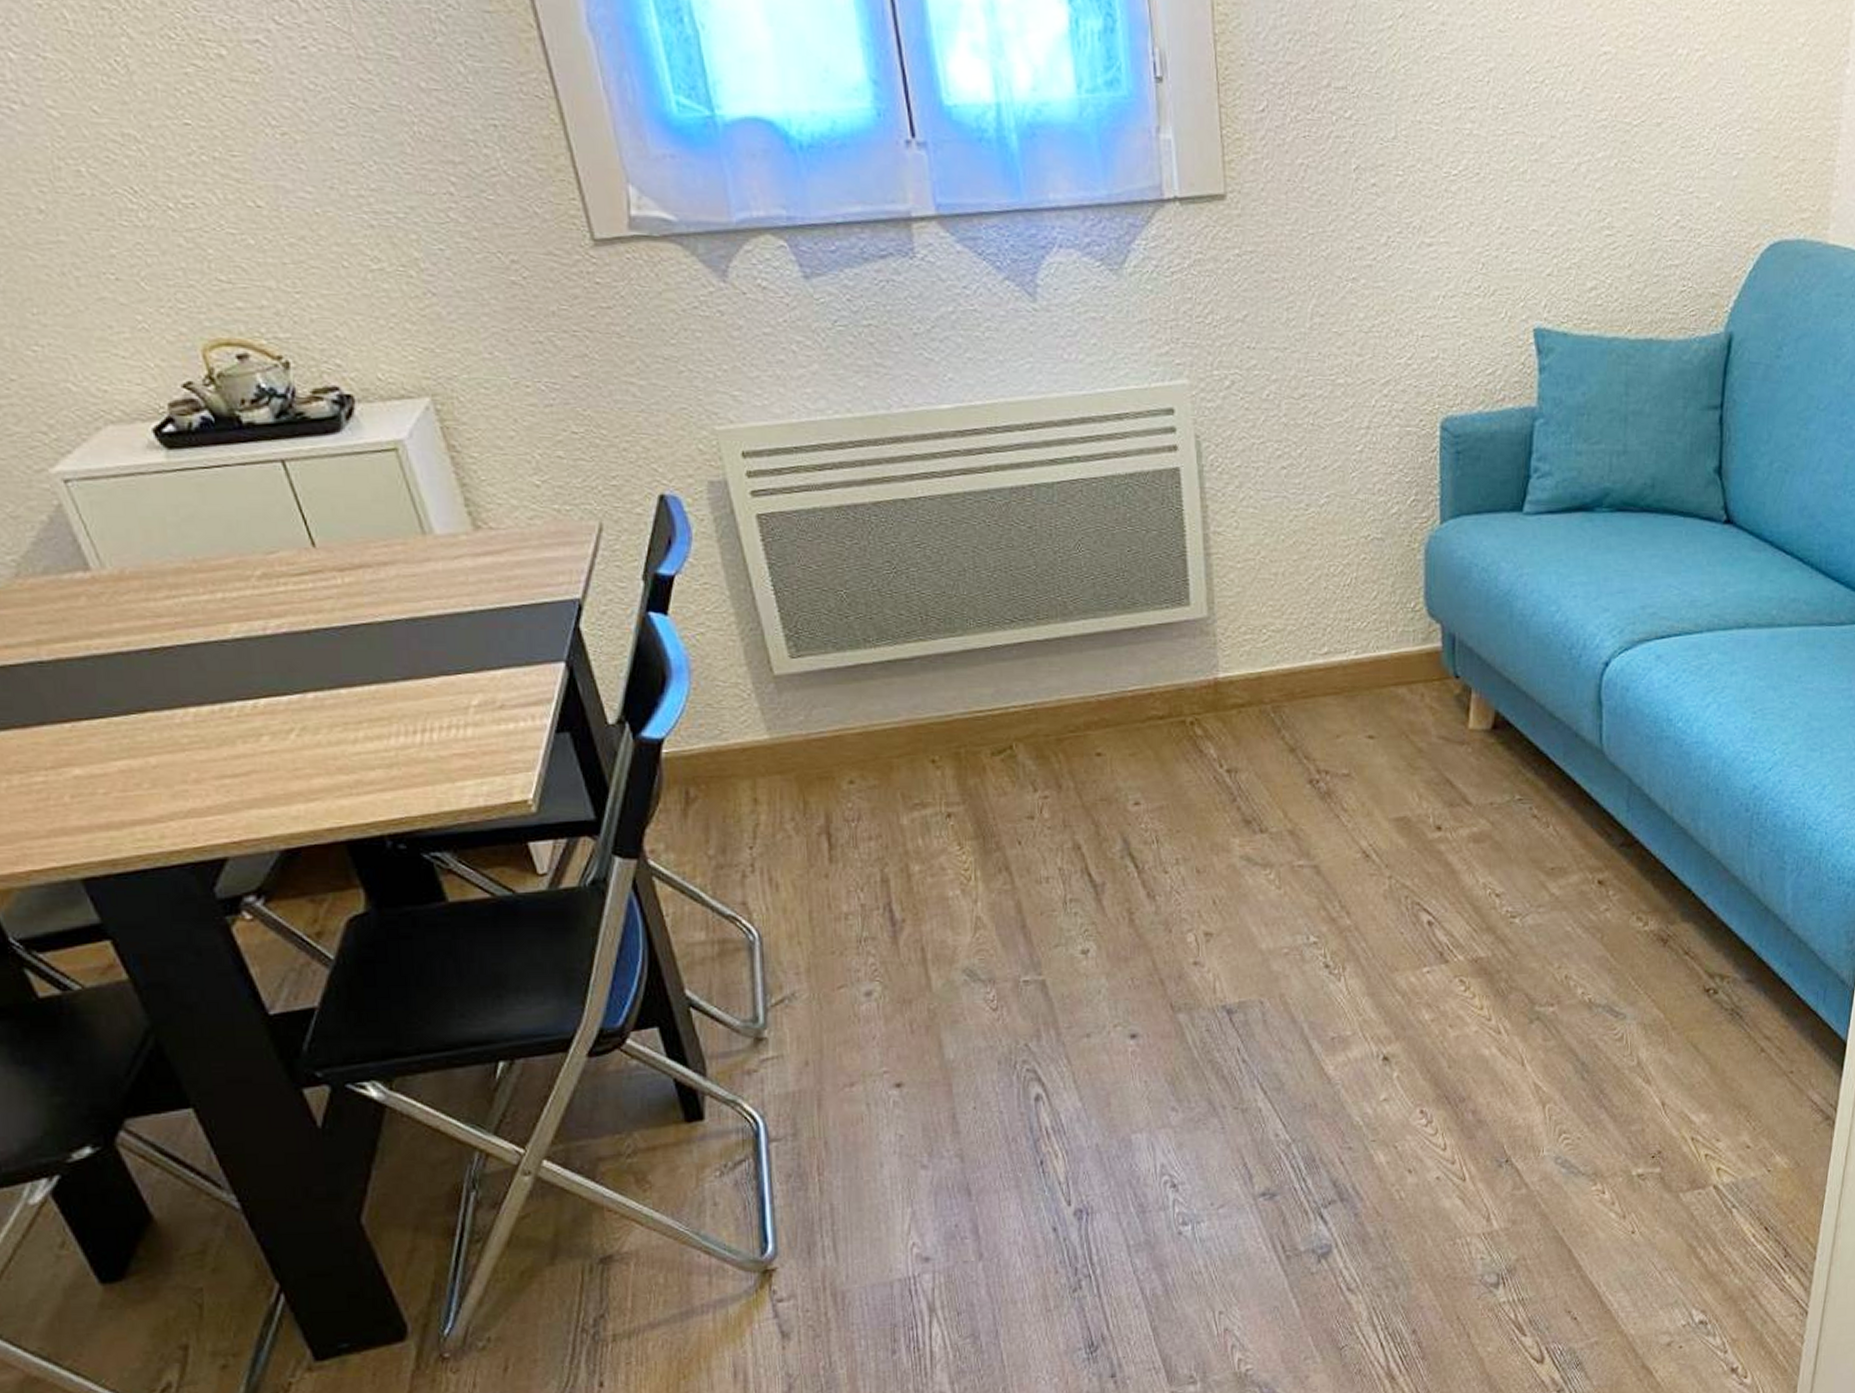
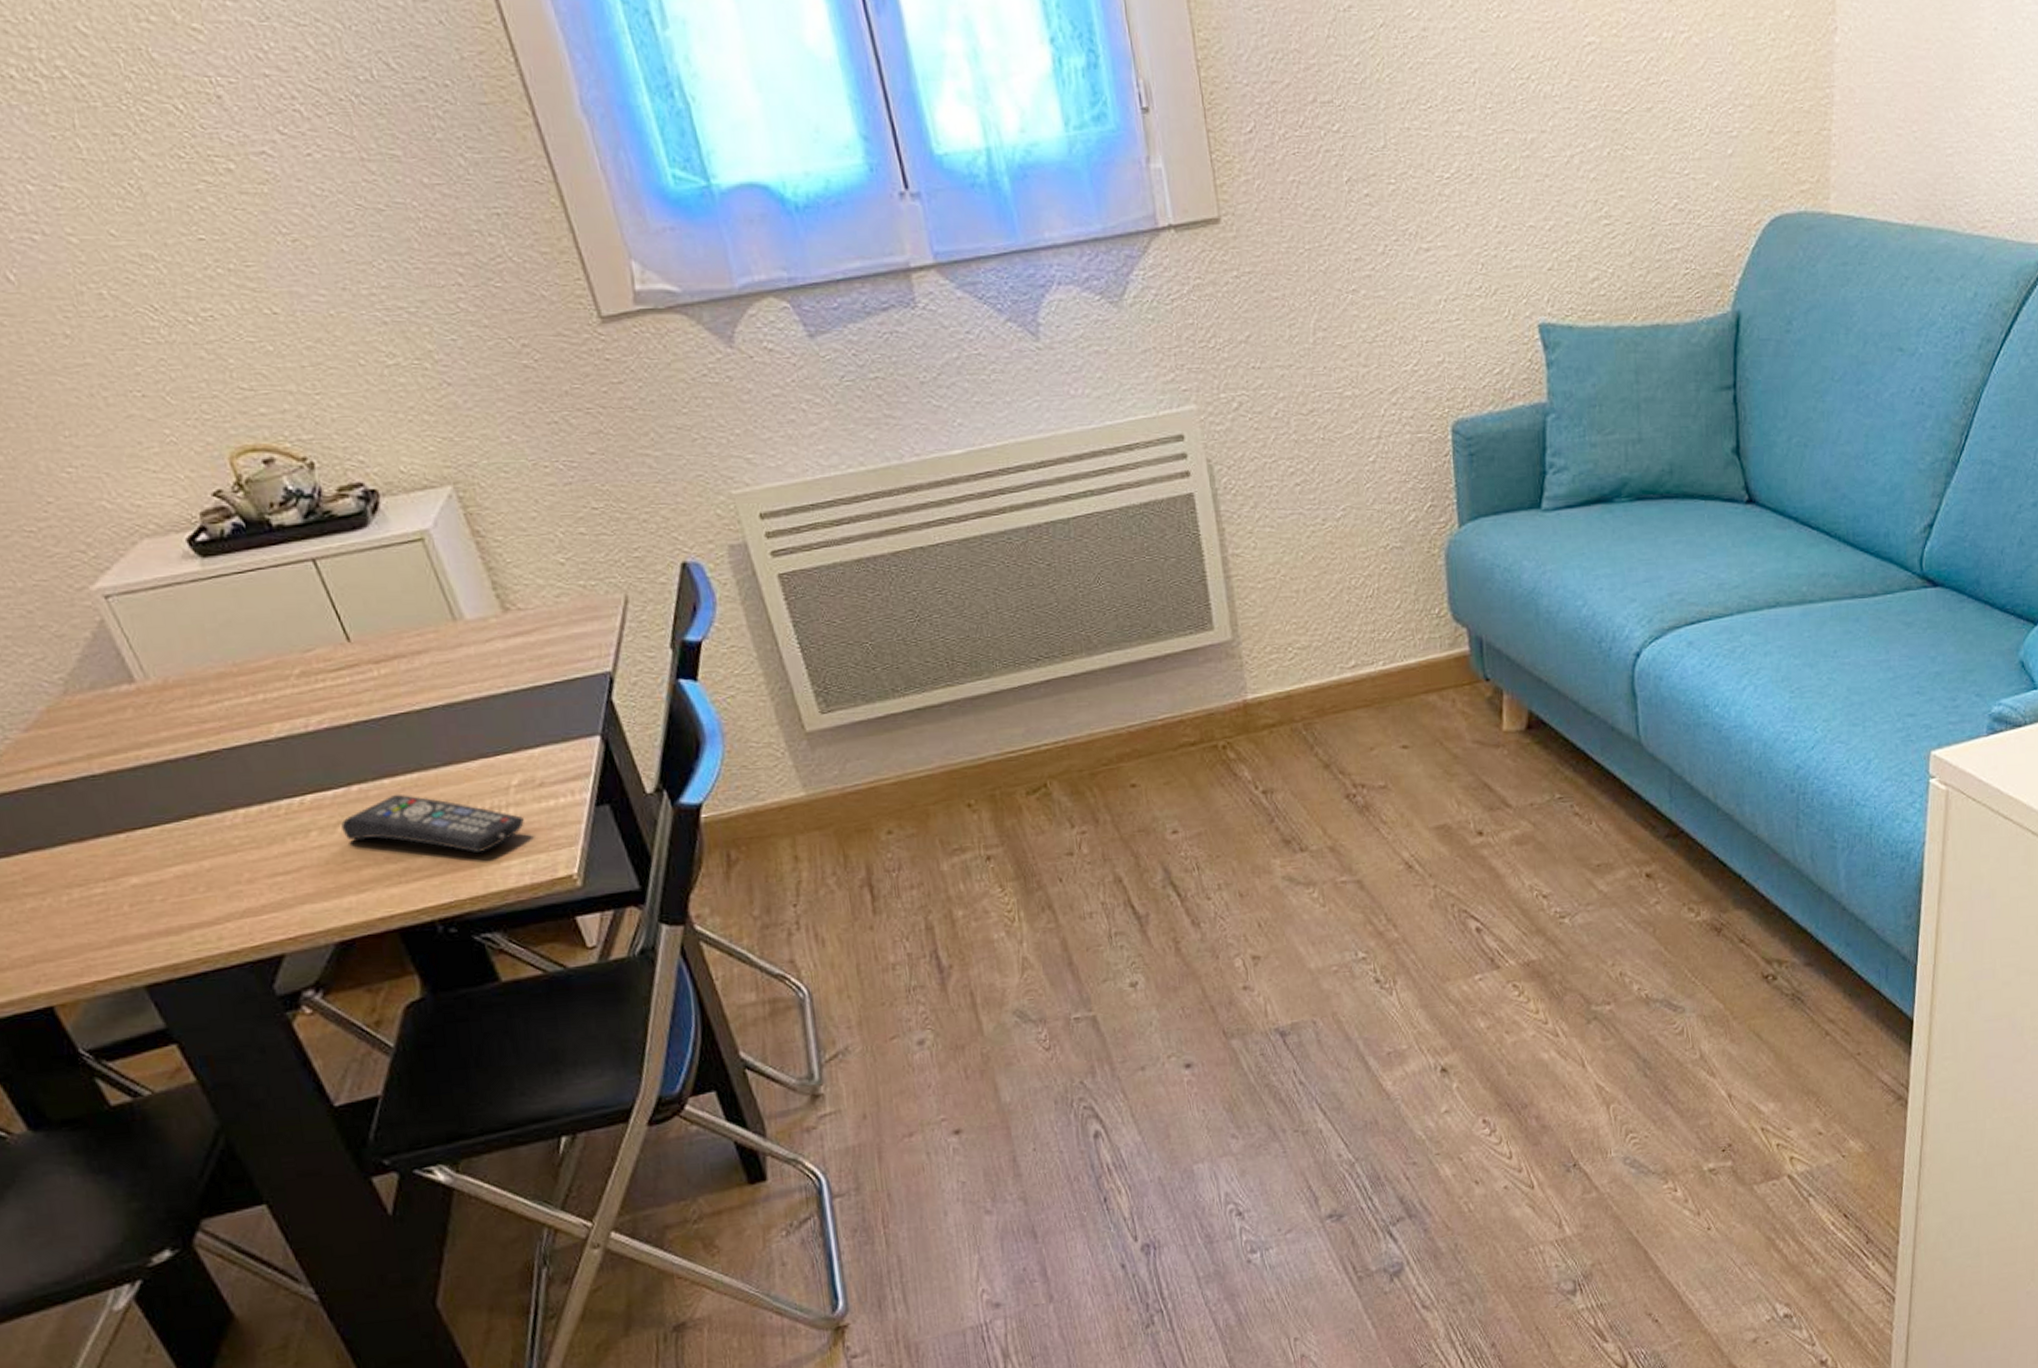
remote control: none [294,705,482,771] -> present [341,794,524,853]

